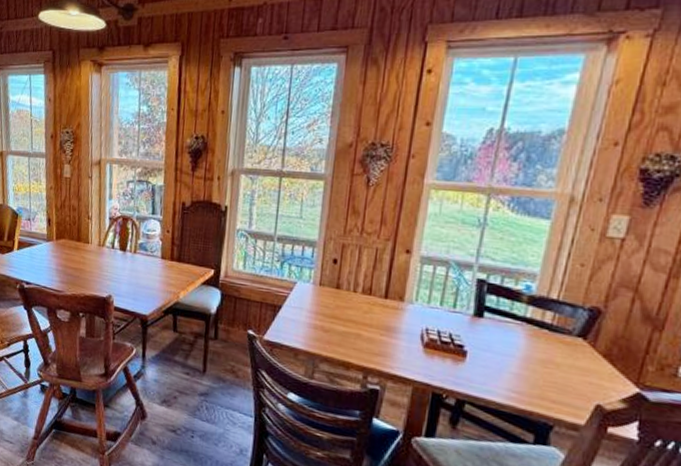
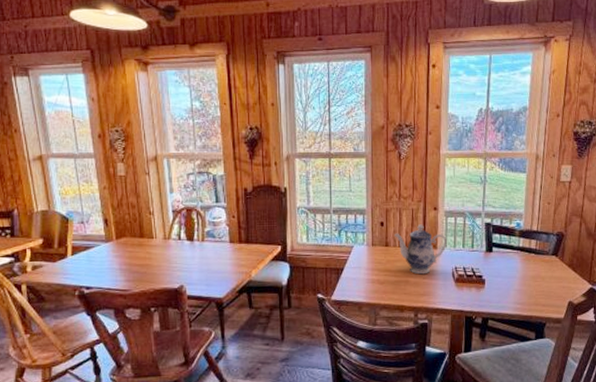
teapot: none [349,268,419,330] -> present [395,224,447,275]

